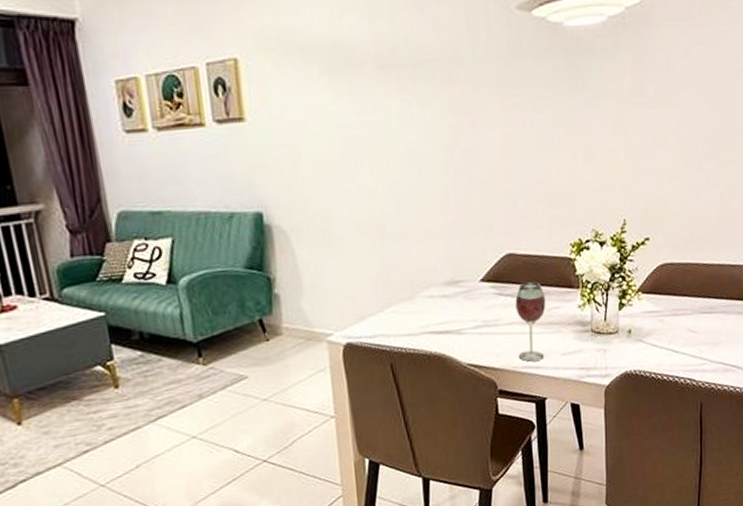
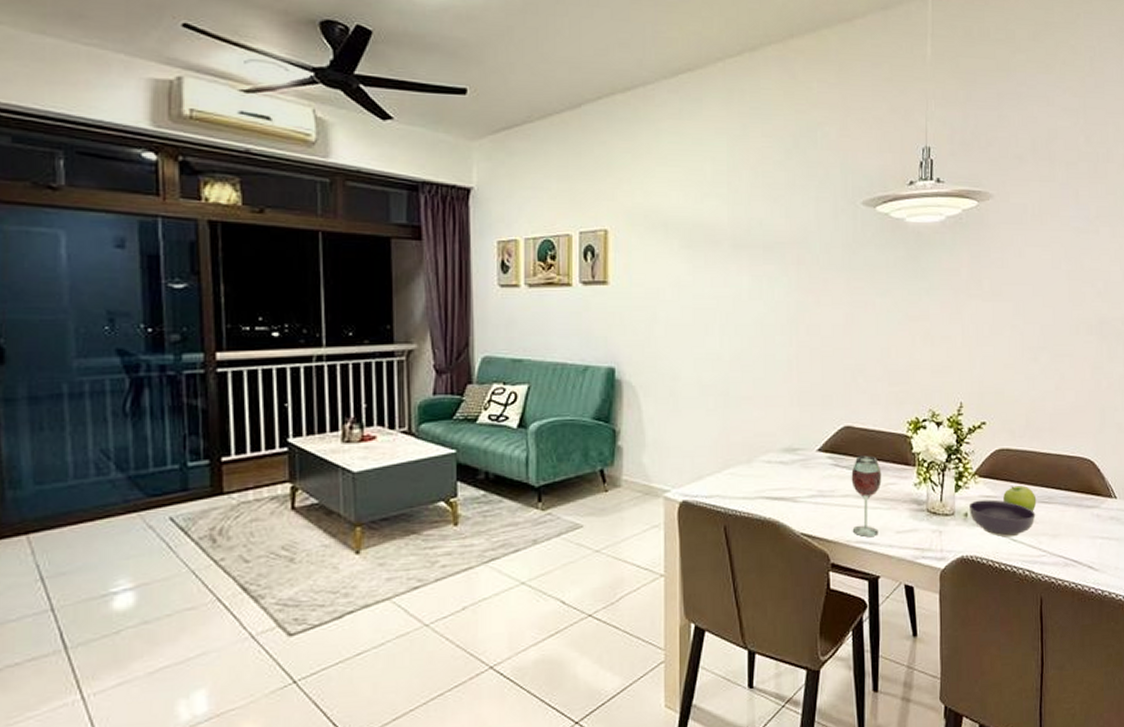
bowl: none [632,314,698,350] -> present [968,499,1036,537]
fruit: none [666,298,699,323] -> present [1003,485,1037,512]

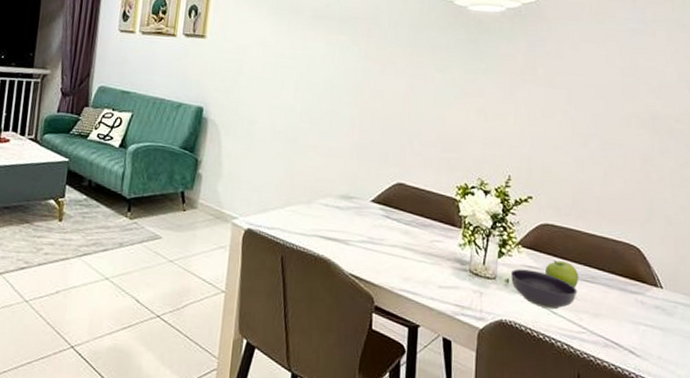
wineglass: present [851,455,882,537] -> none [397,211,429,287]

